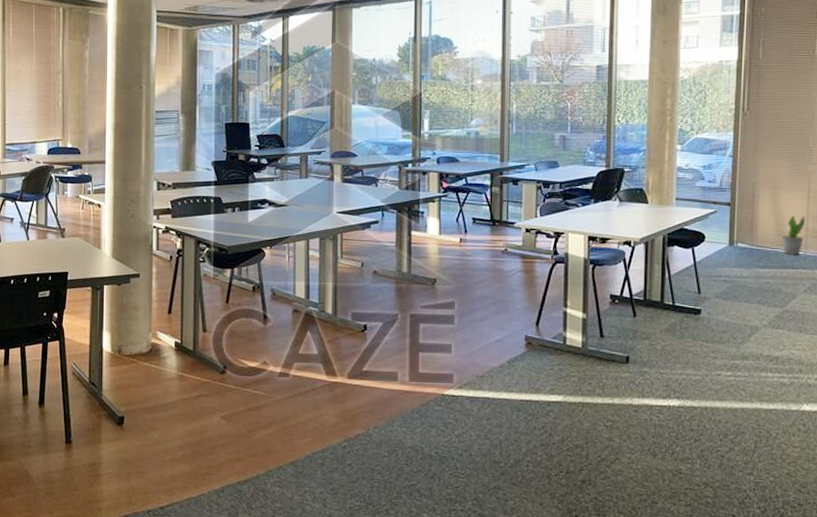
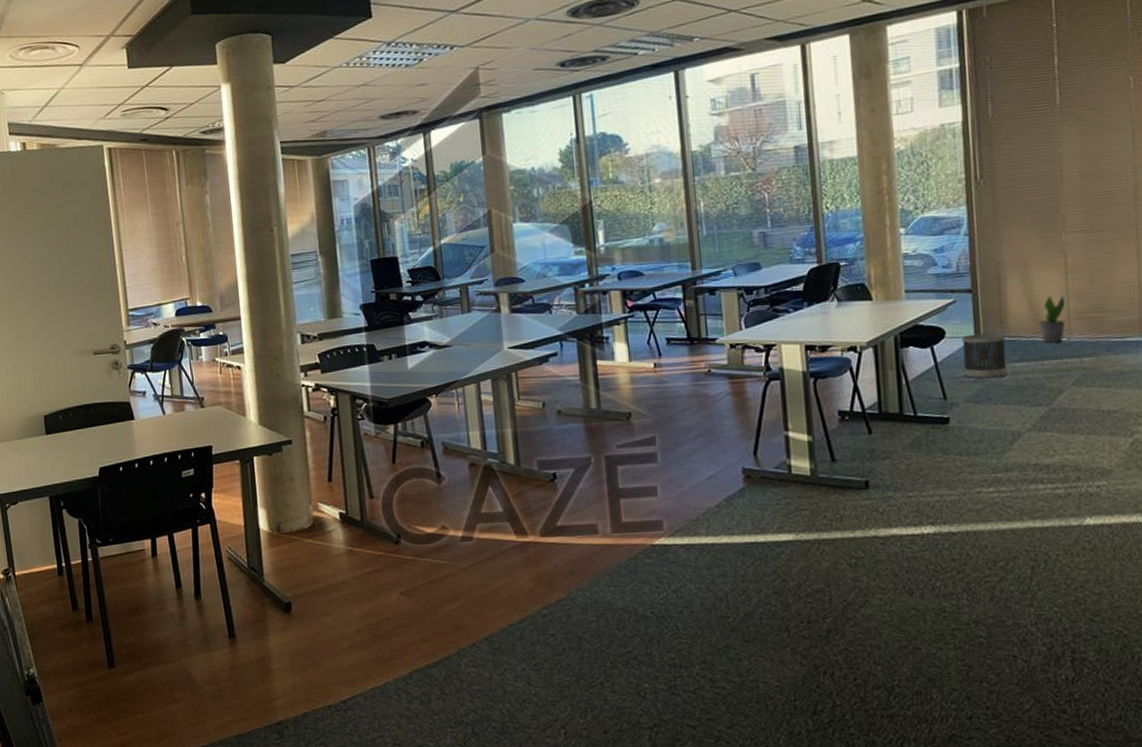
wastebasket: none [716,241,754,280] -> present [962,333,1007,379]

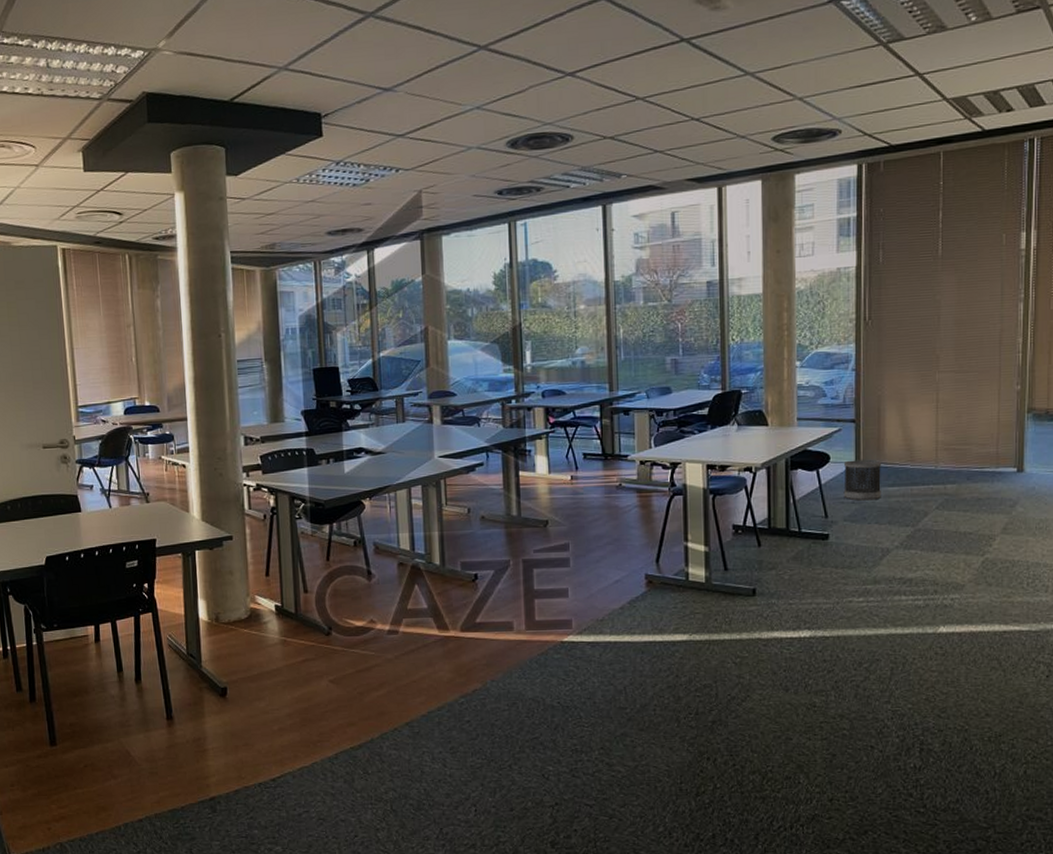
potted plant: present [1038,295,1066,343] -> none [910,428,934,470]

